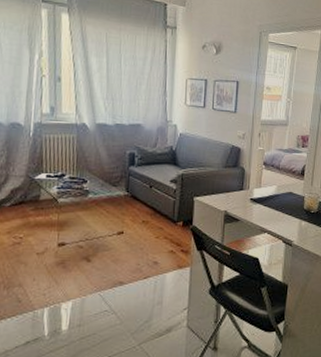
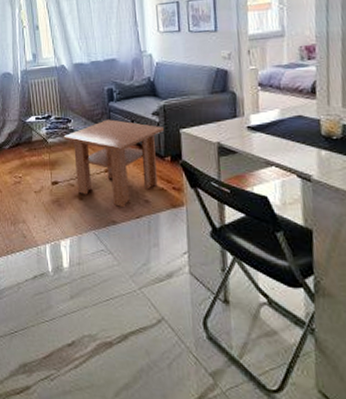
coffee table: none [76,183,179,269] -> present [63,119,164,208]

